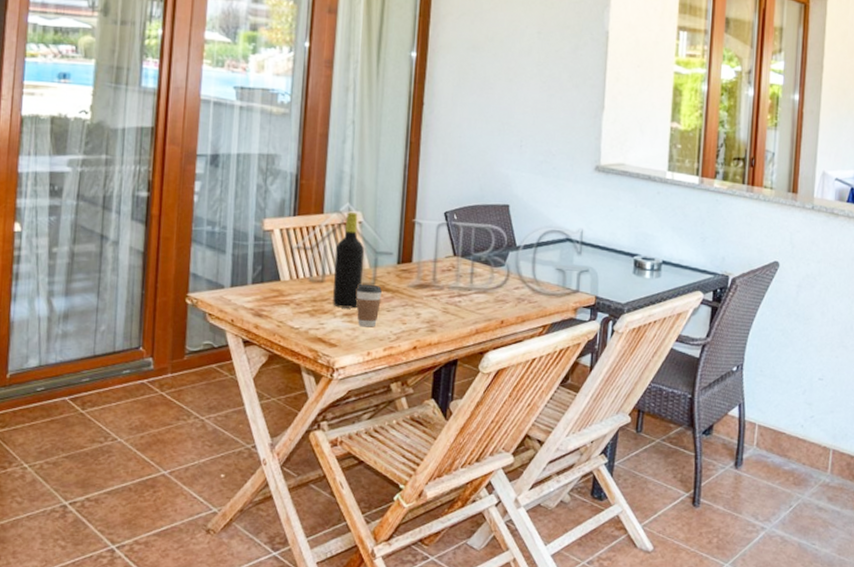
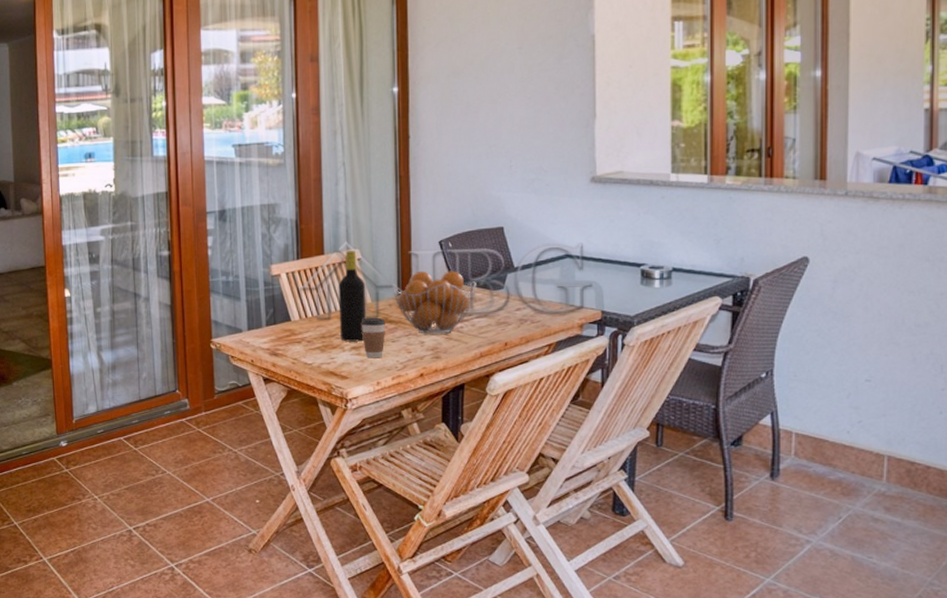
fruit basket: none [393,240,478,307] -> present [393,271,476,334]

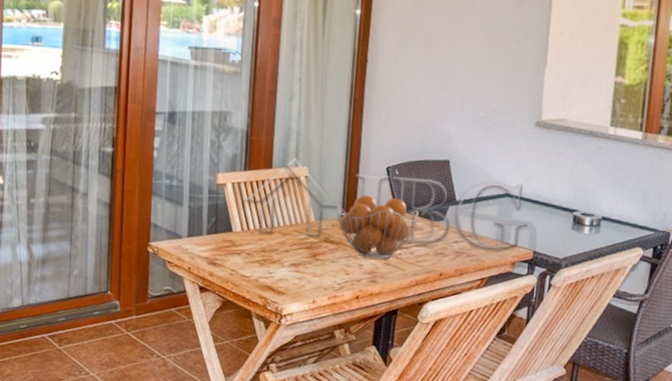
bottle: present [338,251,366,342] -> none [281,167,311,259]
coffee cup: present [361,317,385,359] -> none [302,235,326,277]

